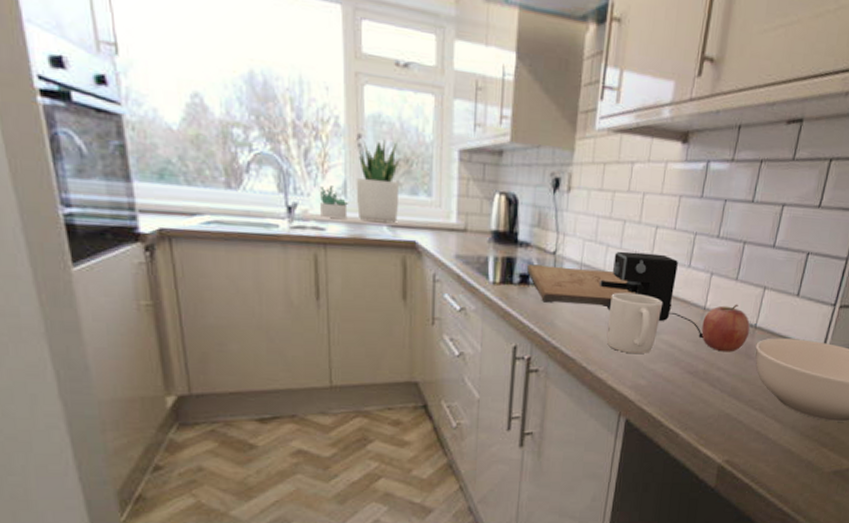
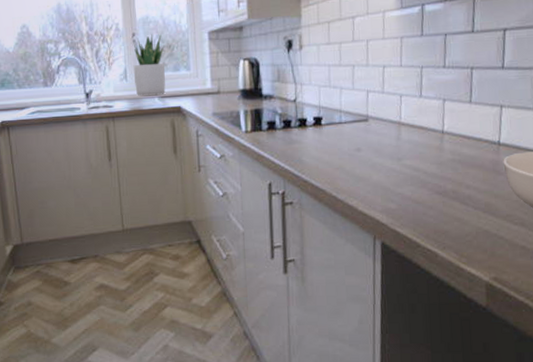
succulent plant: present [319,186,349,220] -> none [107,74,129,98]
cutting board: present [527,264,672,310] -> none [273,110,410,142]
coffee maker: present [600,251,704,339] -> none [338,89,446,161]
mug: present [606,292,663,354] -> none [350,125,401,181]
fruit: present [701,304,751,352] -> none [443,124,494,171]

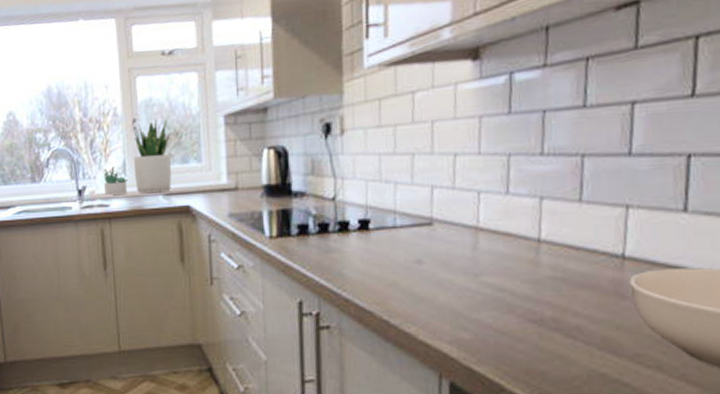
succulent plant: none [107,74,129,98] -> present [103,167,129,196]

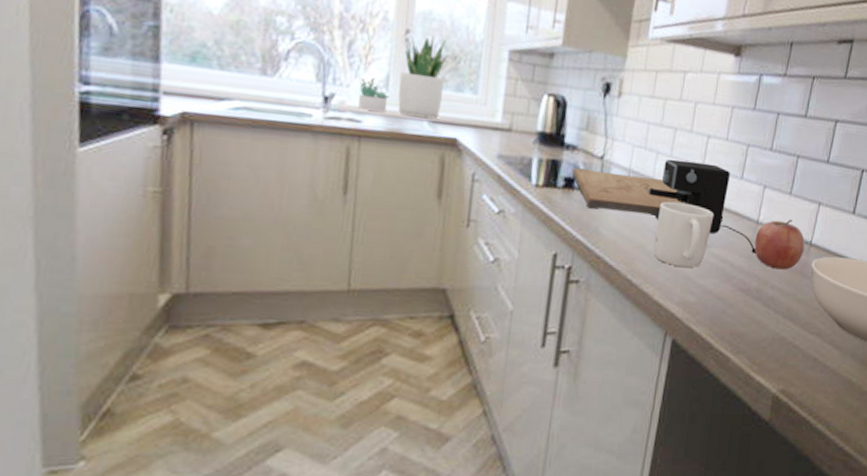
cutting board: none [305,210,492,251] -> present [572,168,724,223]
coffee maker: none [392,183,544,278] -> present [648,159,757,255]
mug: none [407,231,479,302] -> present [653,201,715,268]
fruit: none [539,230,616,293] -> present [754,219,806,270]

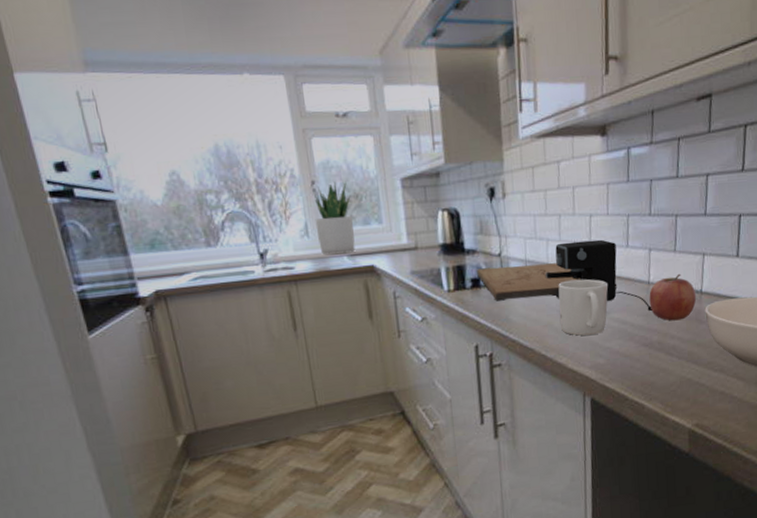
succulent plant: present [358,78,390,113] -> none [284,229,312,259]

